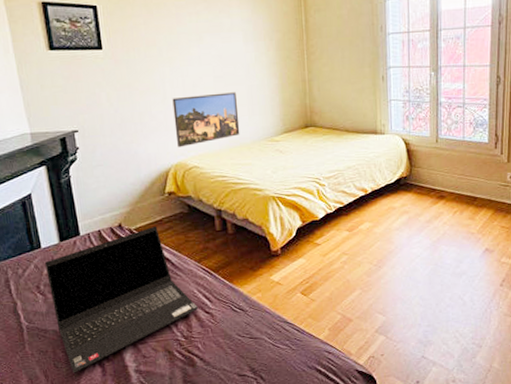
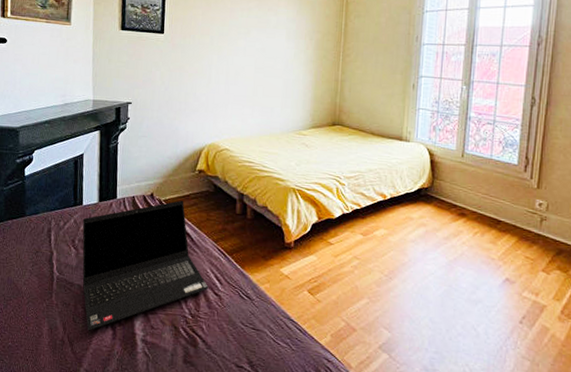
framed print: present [172,92,240,148] -> none [213,83,273,130]

